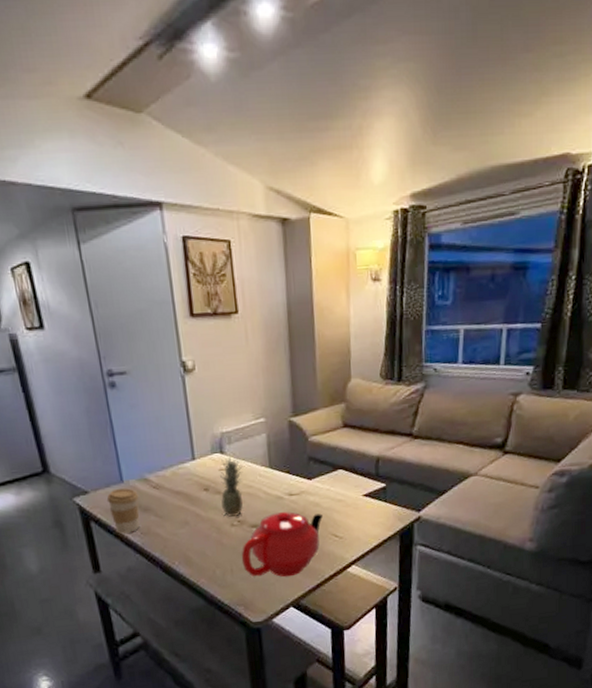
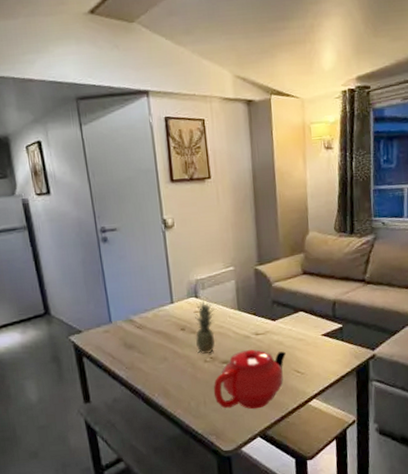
coffee cup: present [106,488,140,534] -> none [97,328,125,368]

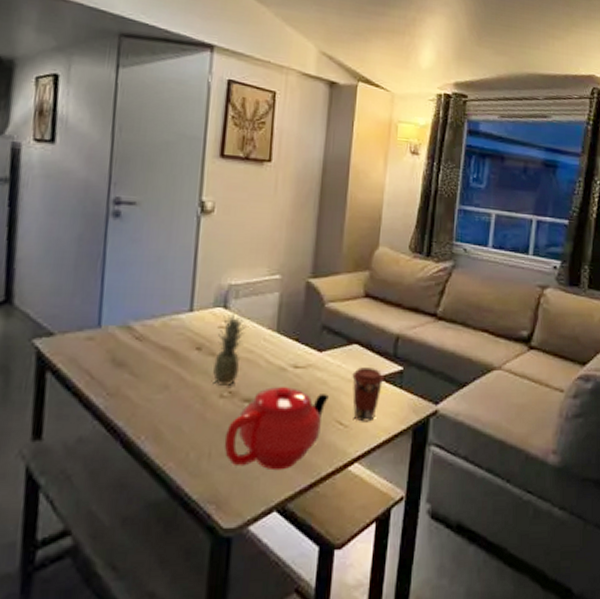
coffee cup: none [302,328,328,369] -> present [352,367,384,422]

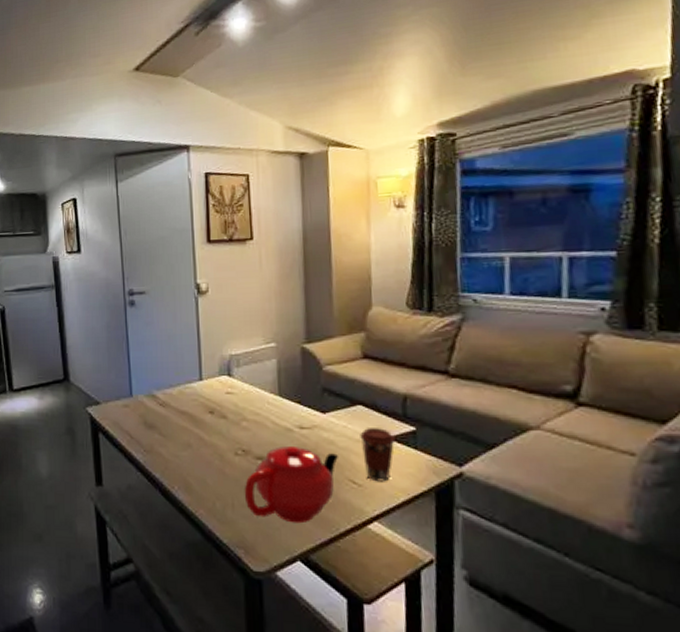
fruit: present [213,313,246,387] -> none [226,380,251,446]

